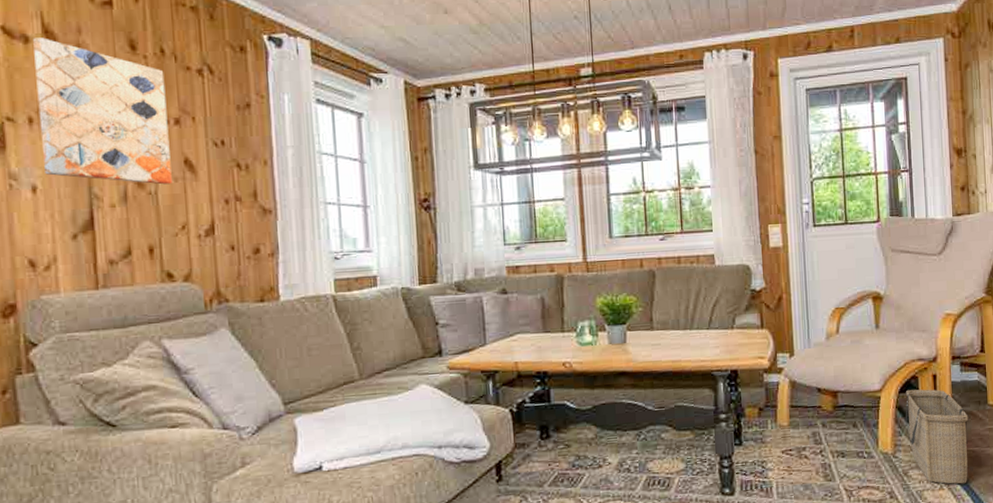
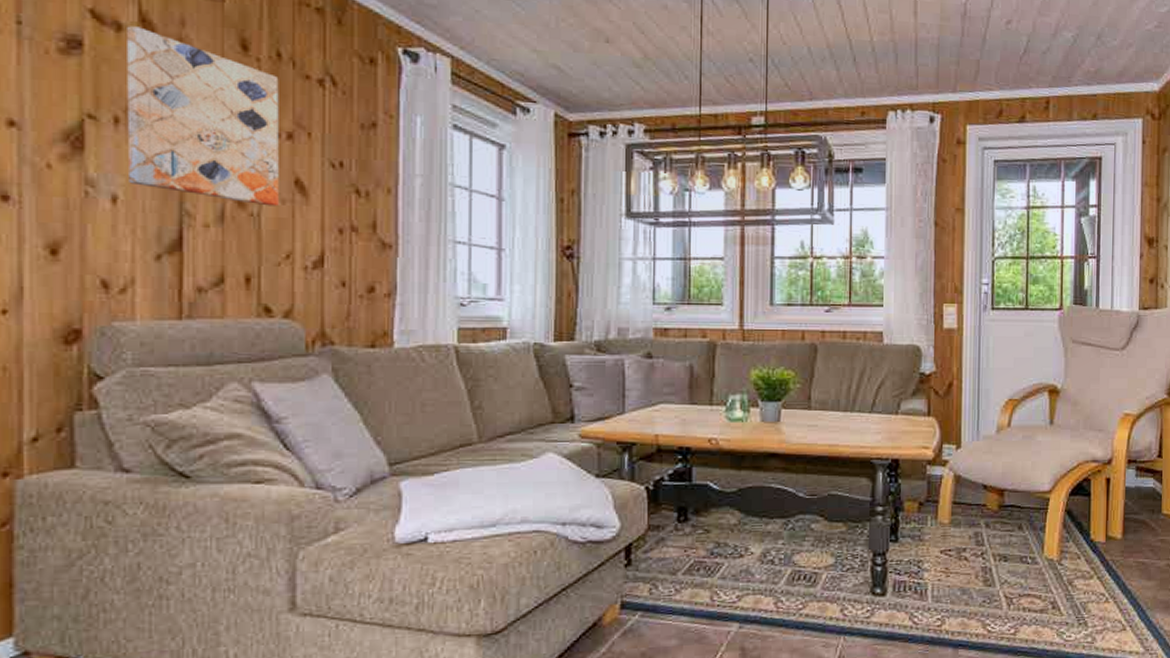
basket: present [905,389,969,484] -> none [1074,492,1141,598]

